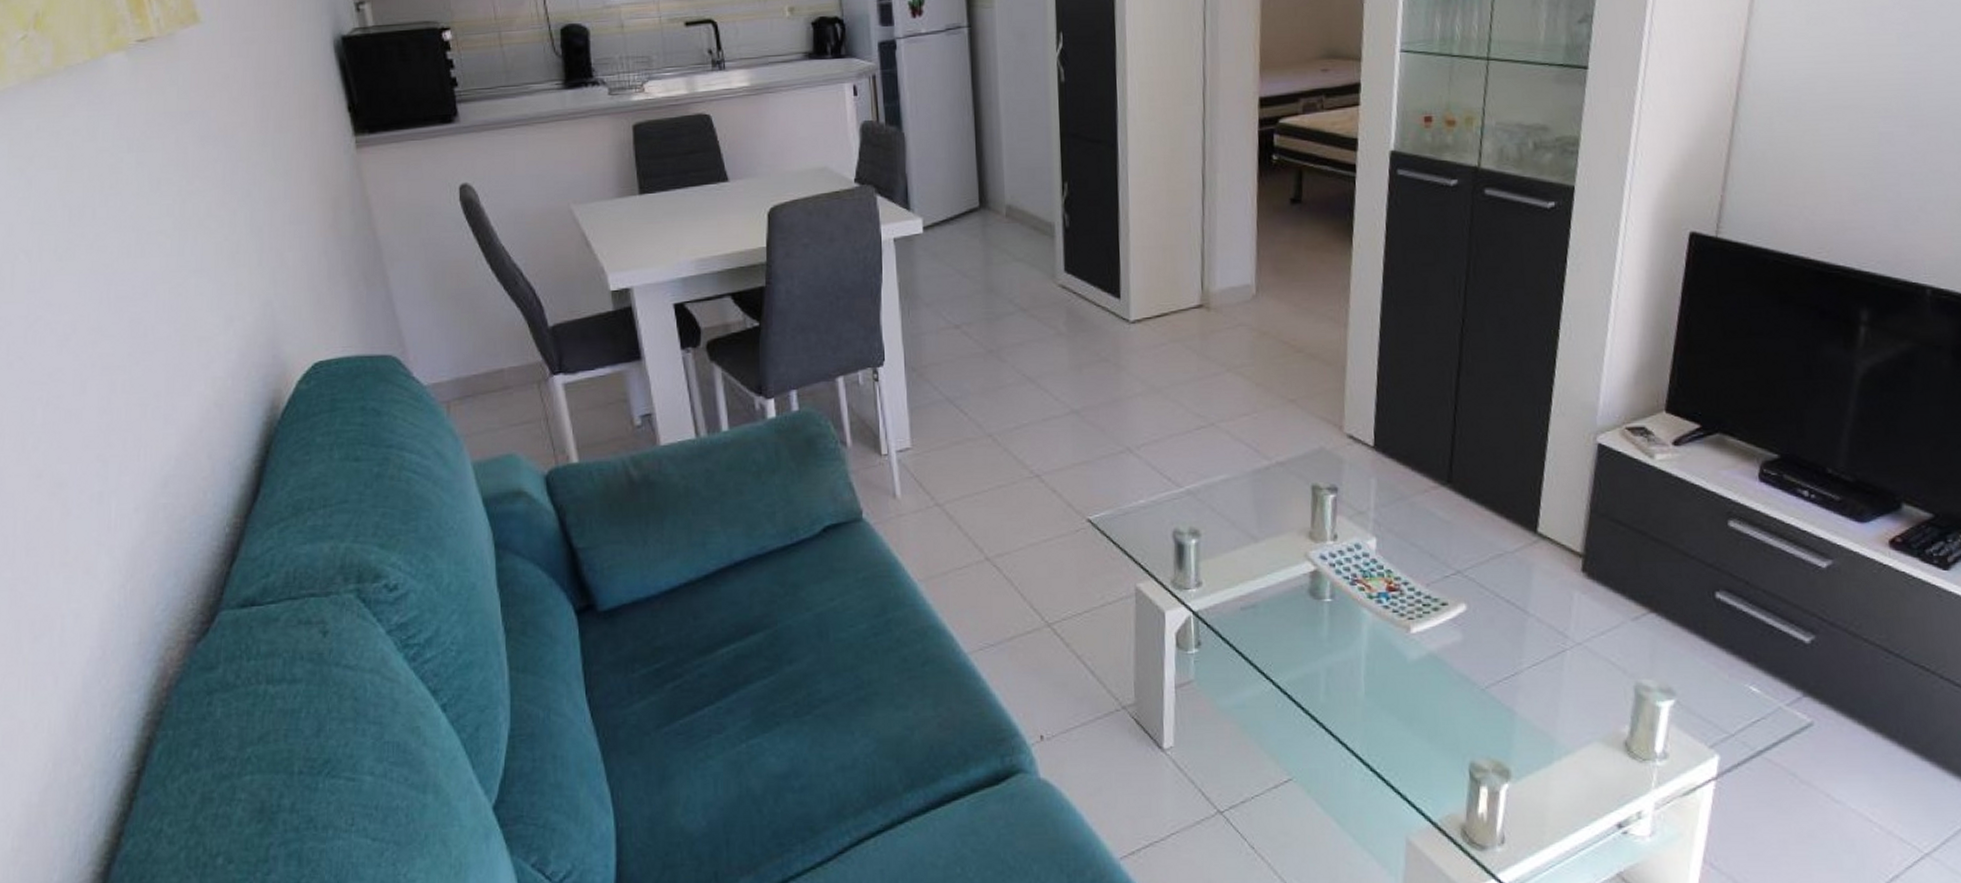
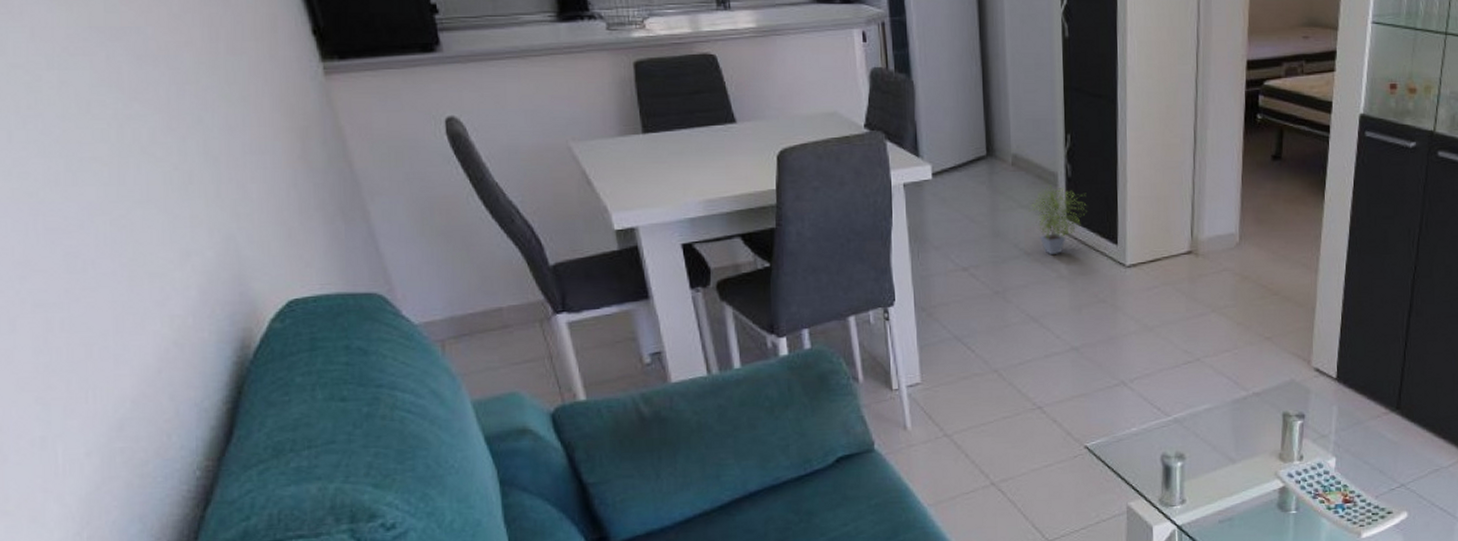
potted plant: none [1024,236,1087,311] -> present [1029,184,1087,256]

